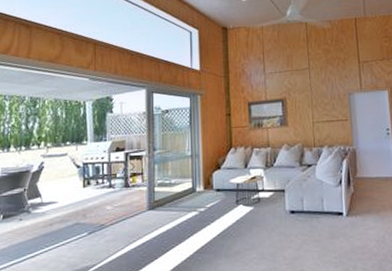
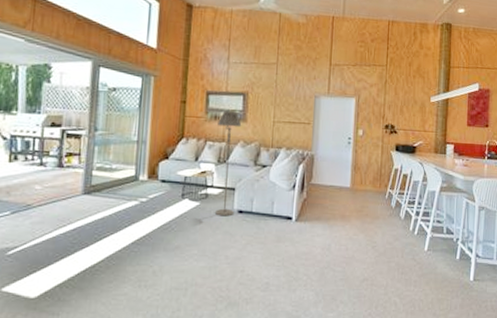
floor lamp: none [261,117,286,219] -> present [215,110,242,217]

